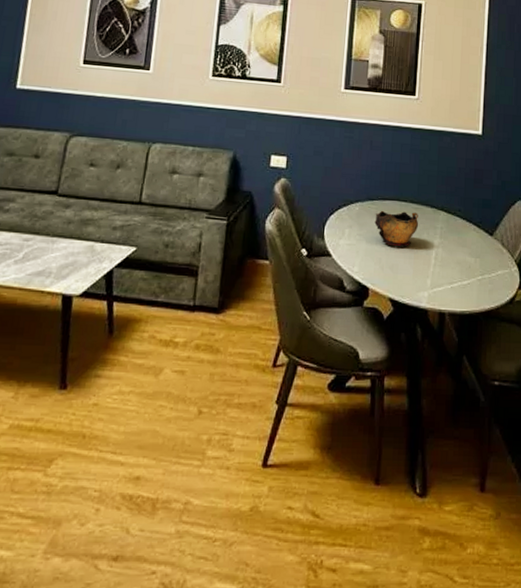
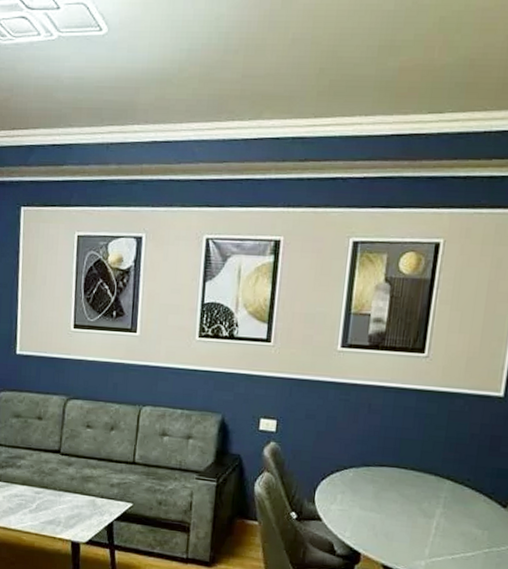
decorative bowl: present [374,210,419,246] -> none [369,477,420,515]

